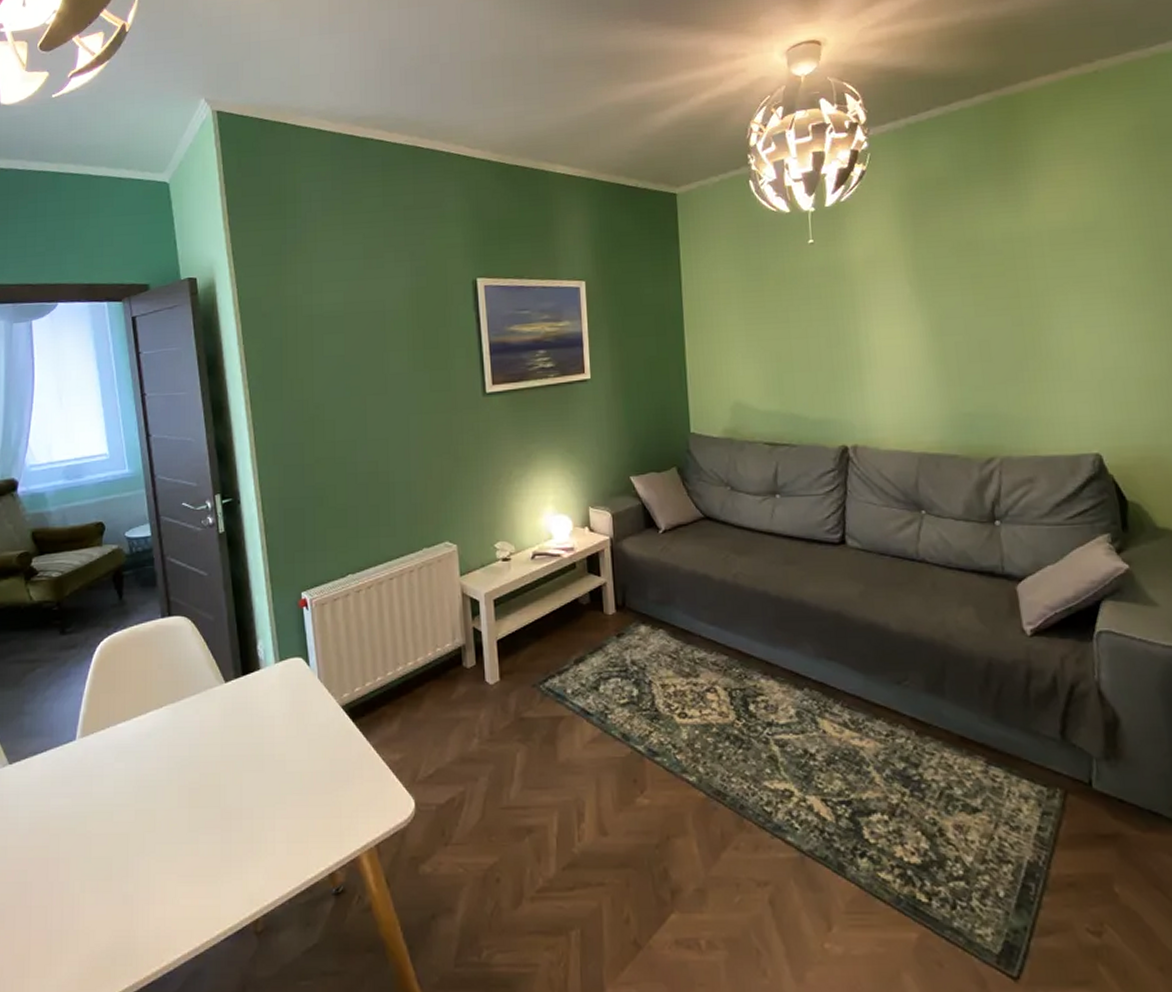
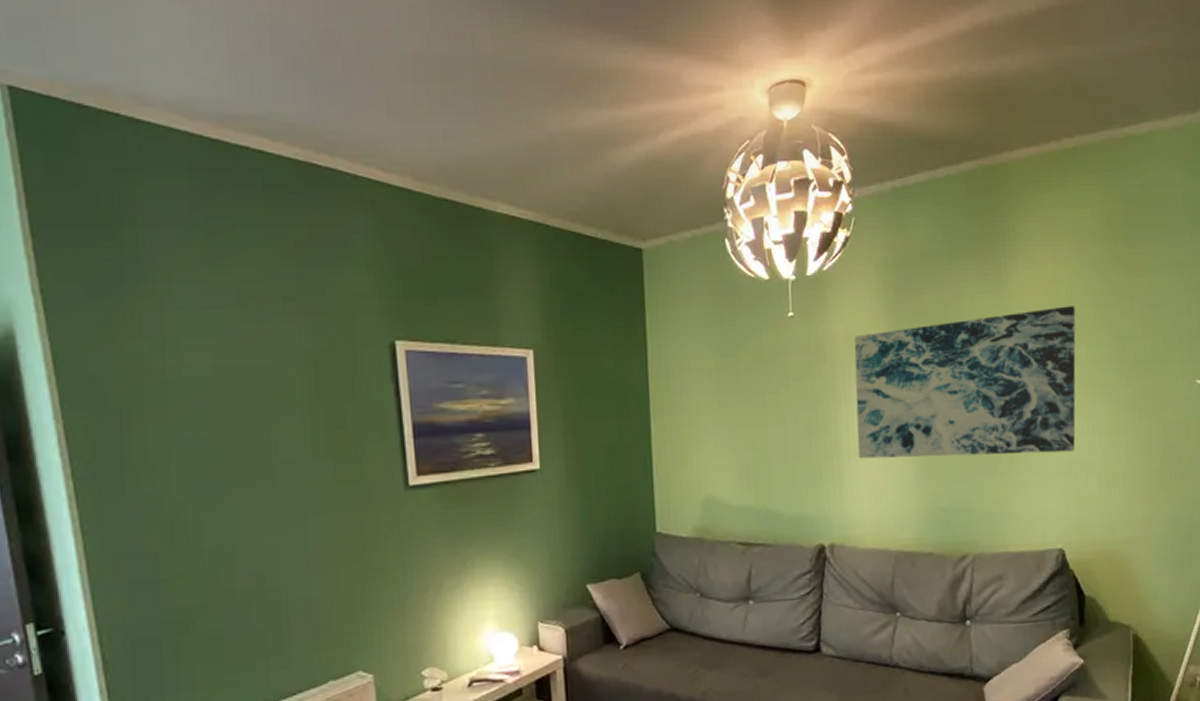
wall art: none [872,219,1110,368] -> present [854,306,1076,459]

